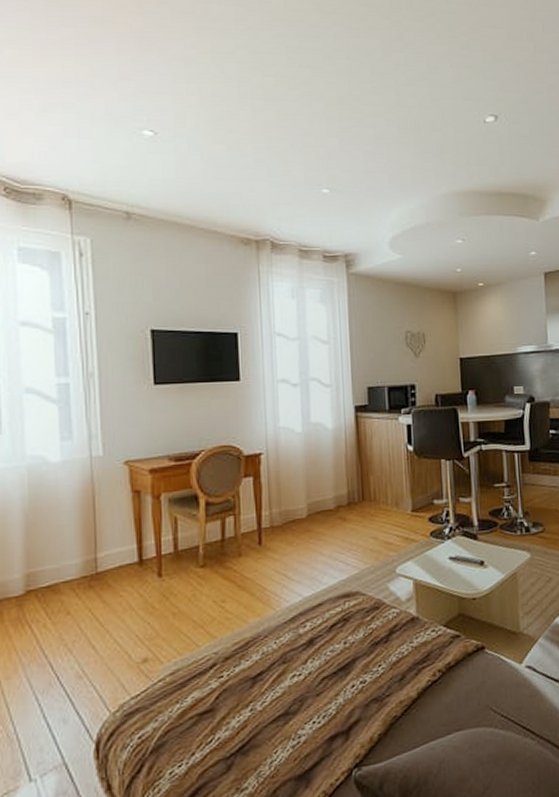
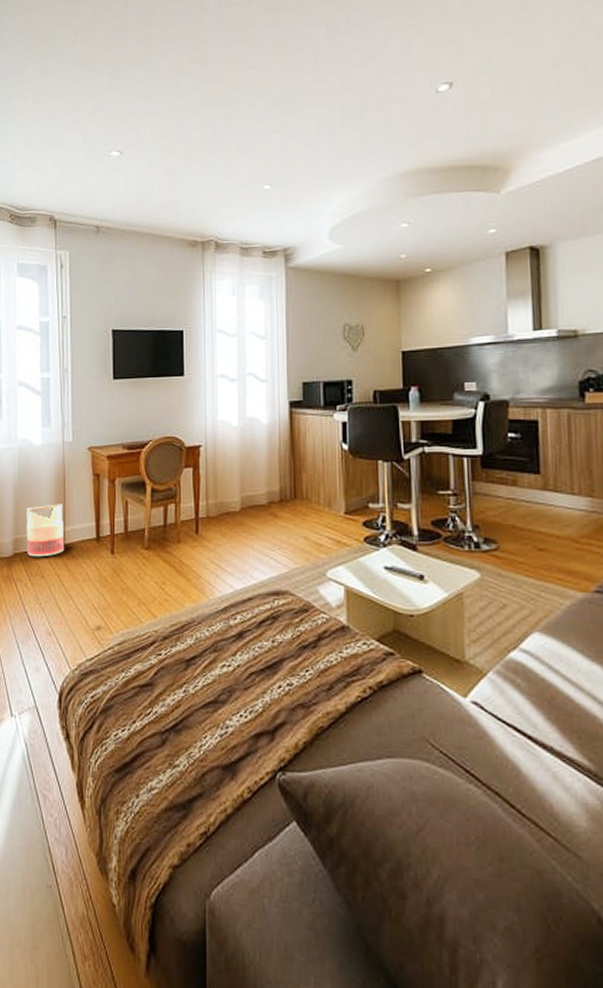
basket: none [40,527,96,591] -> present [25,504,64,556]

